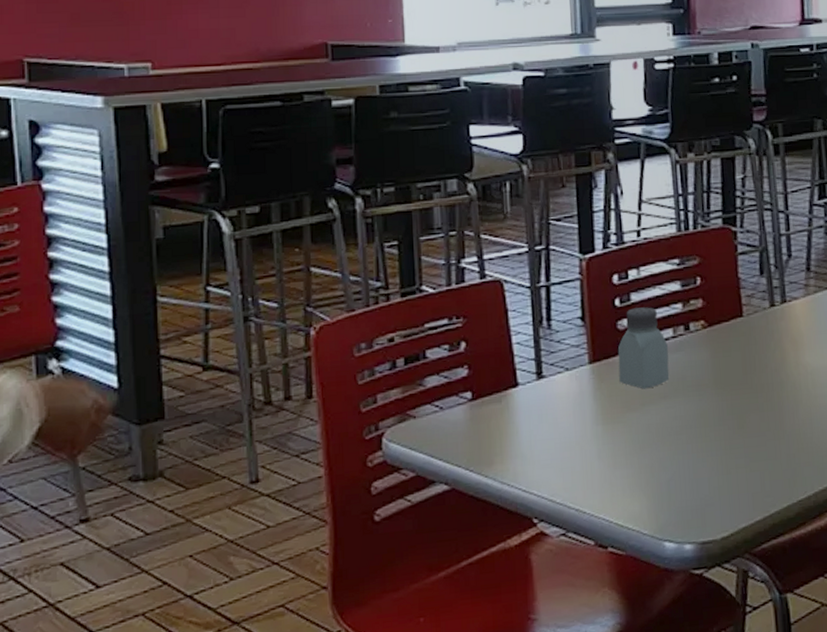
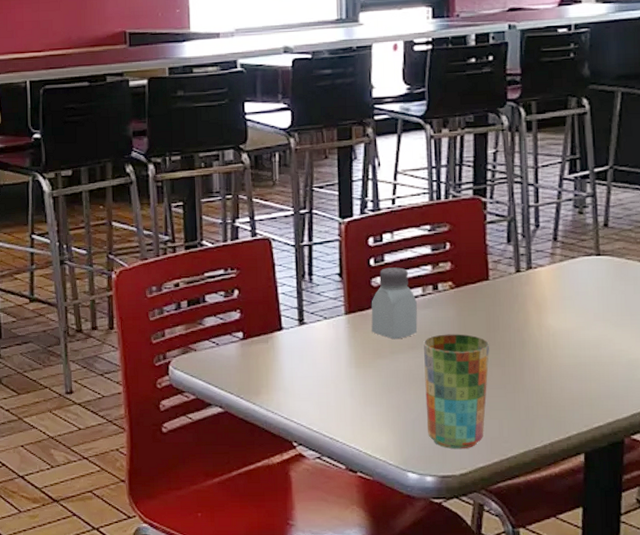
cup: none [676,378,747,510] -> present [424,334,489,450]

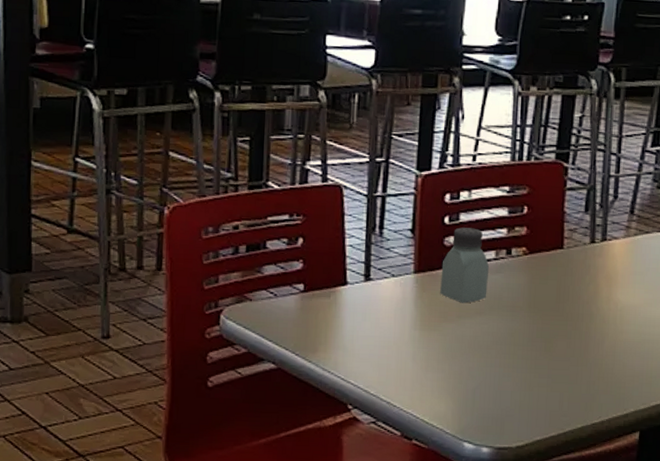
cup: present [424,334,489,450] -> none [488,301,557,421]

